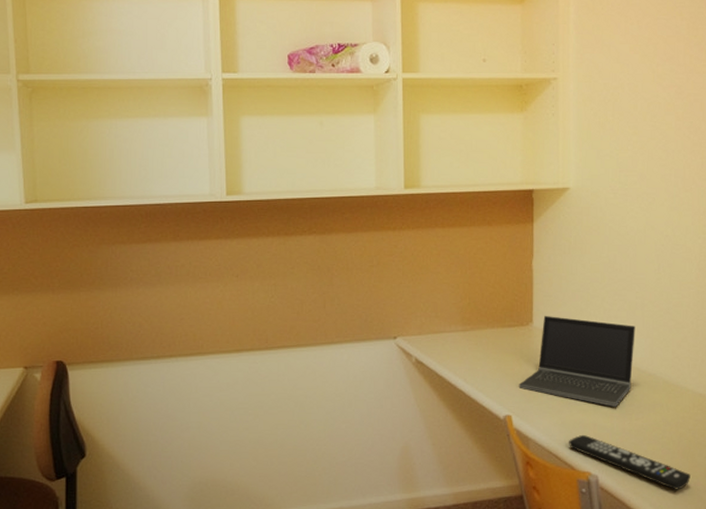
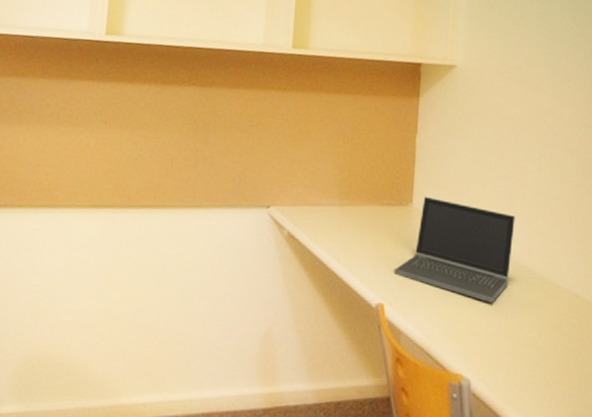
remote control: present [569,434,691,490] -> none [442,331,565,402]

